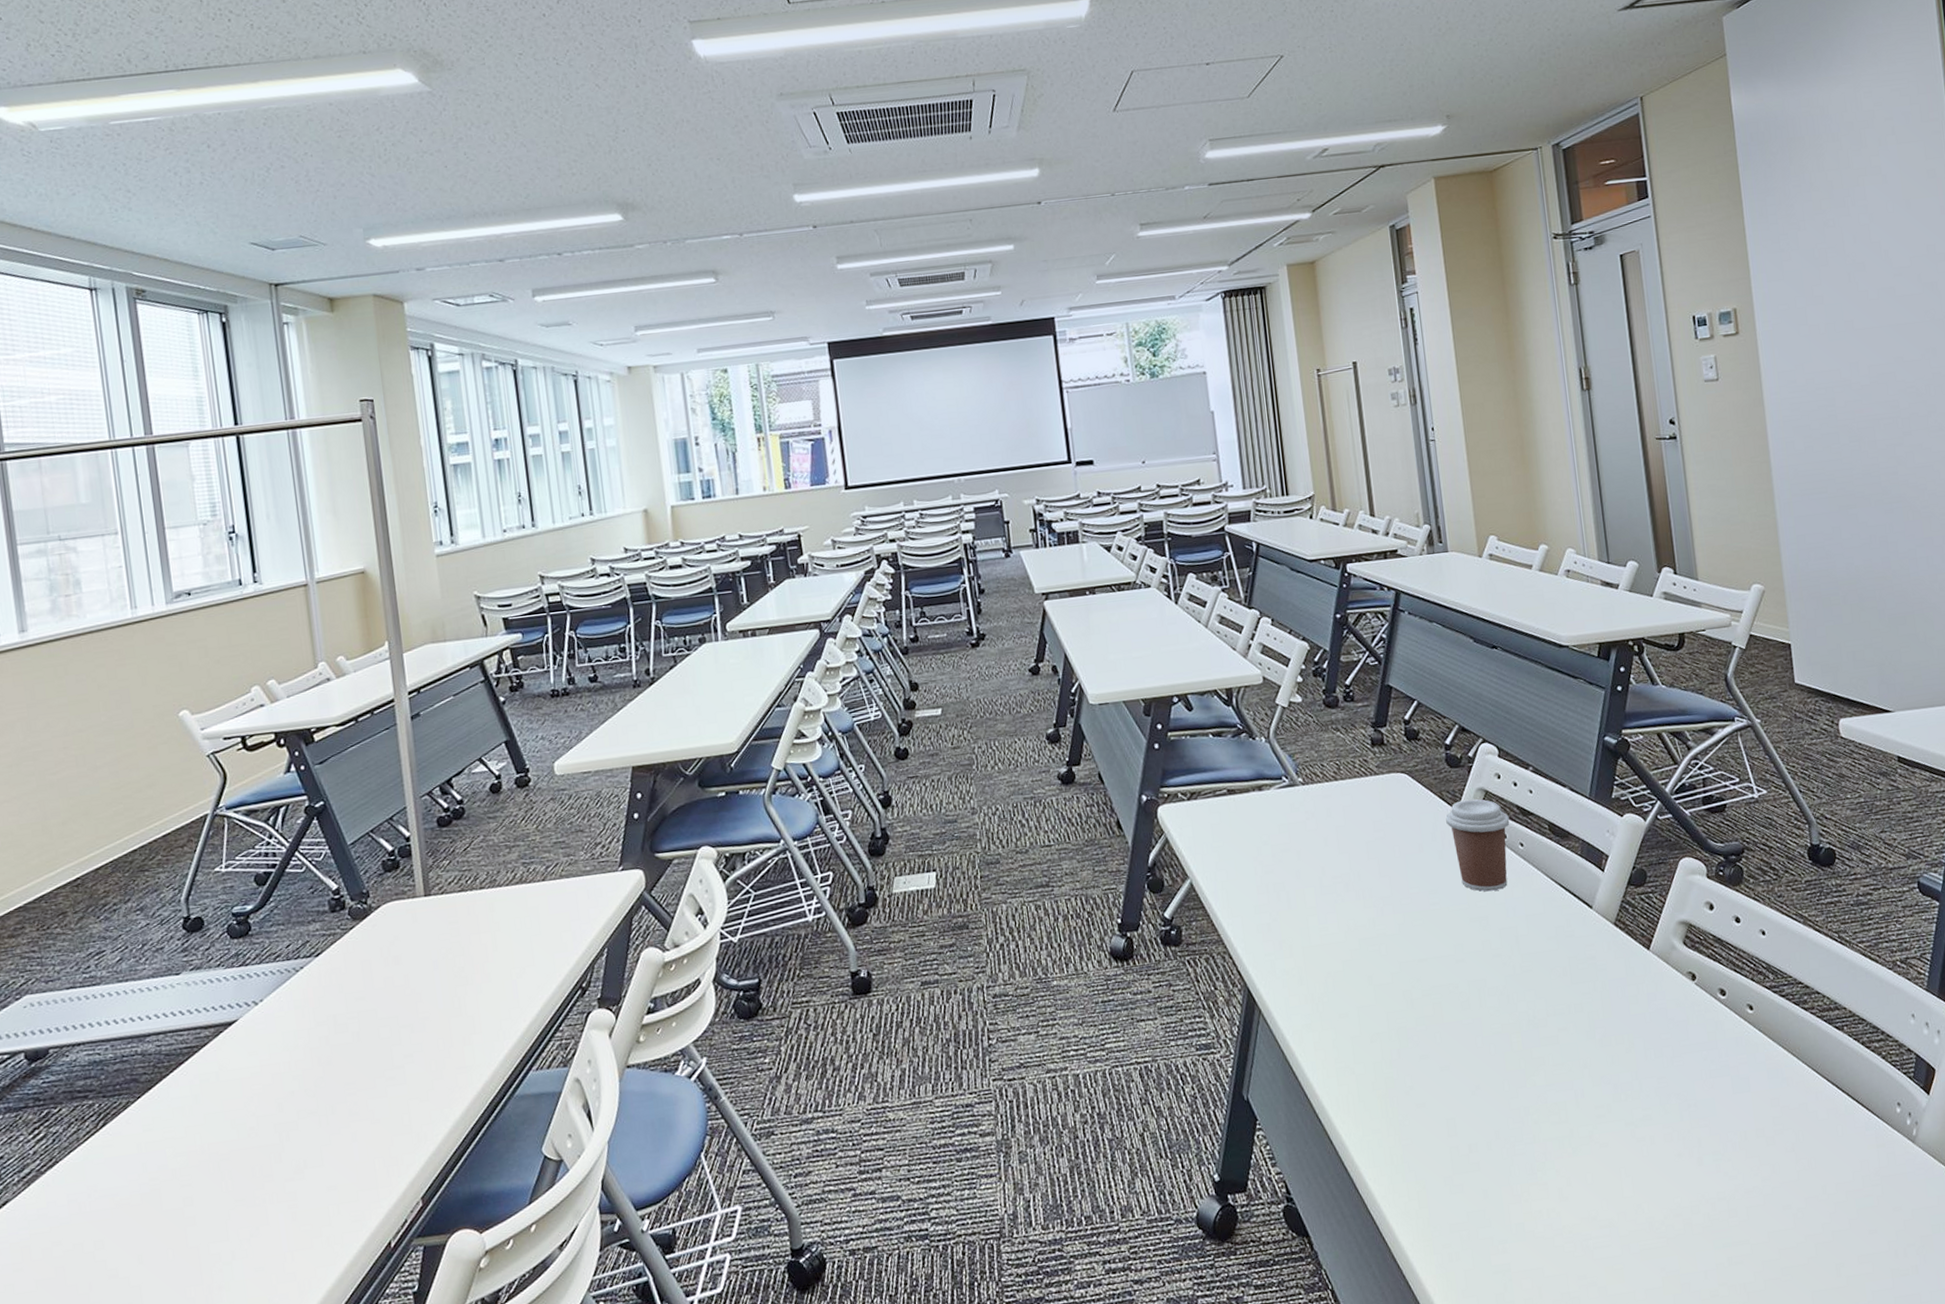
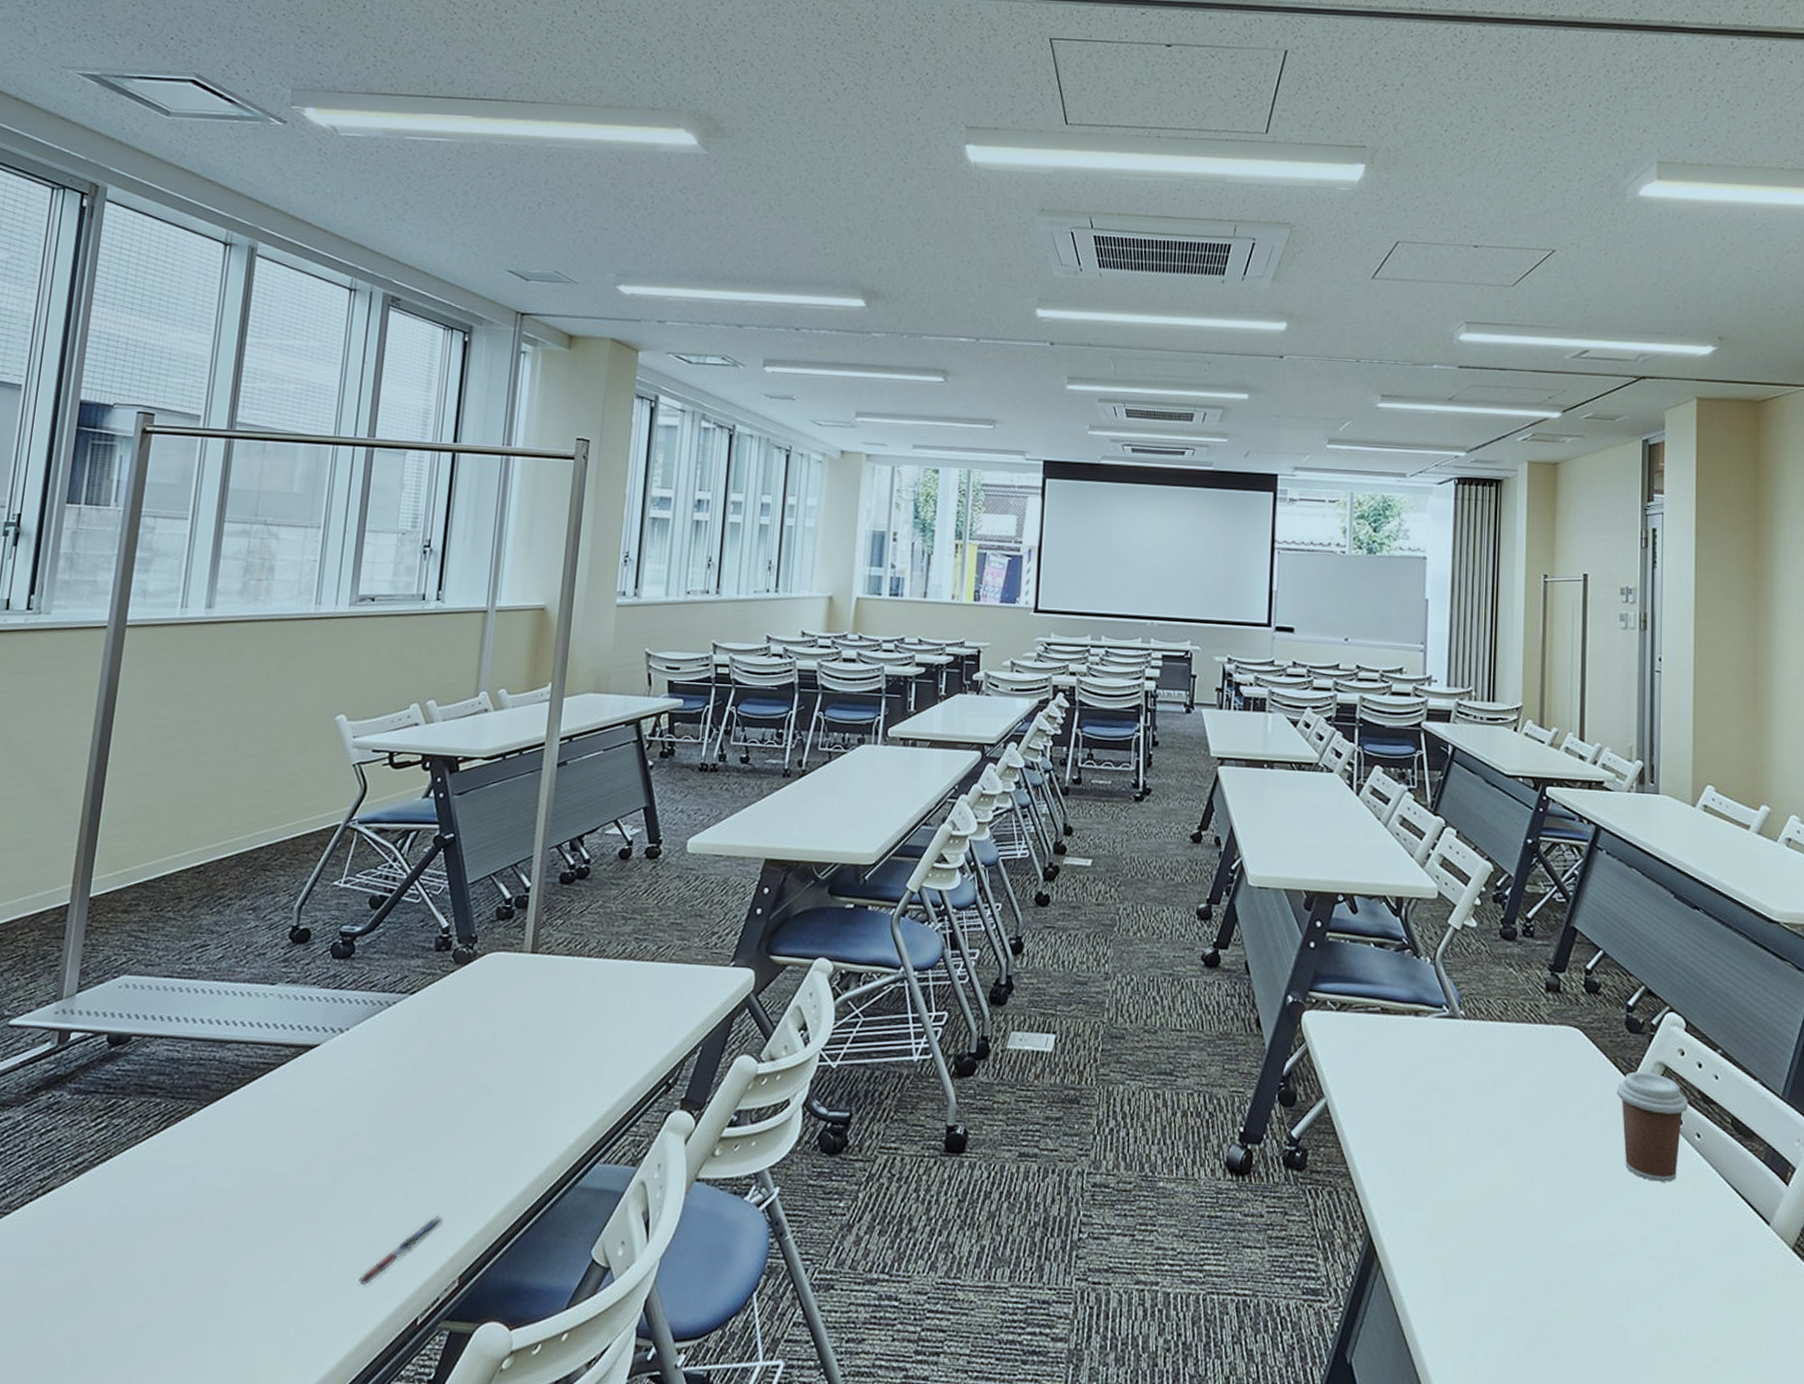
pen: none [326,1148,394,1225] -> present [358,1215,442,1286]

